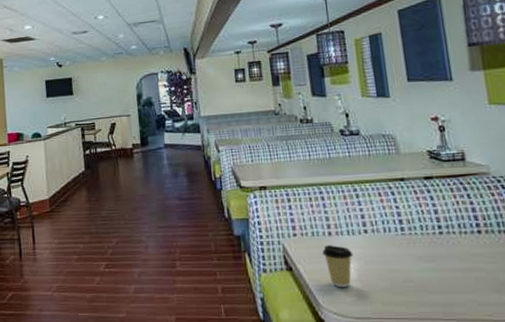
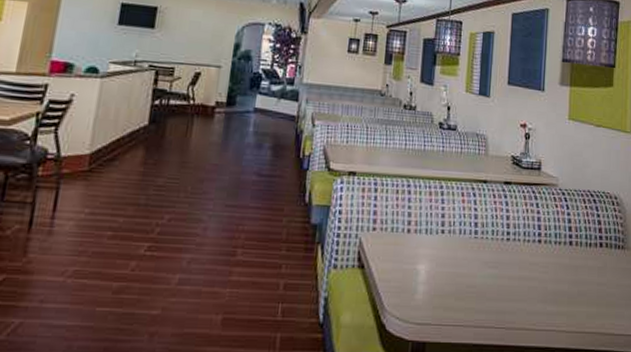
coffee cup: present [322,245,354,287] -> none [397,243,427,289]

